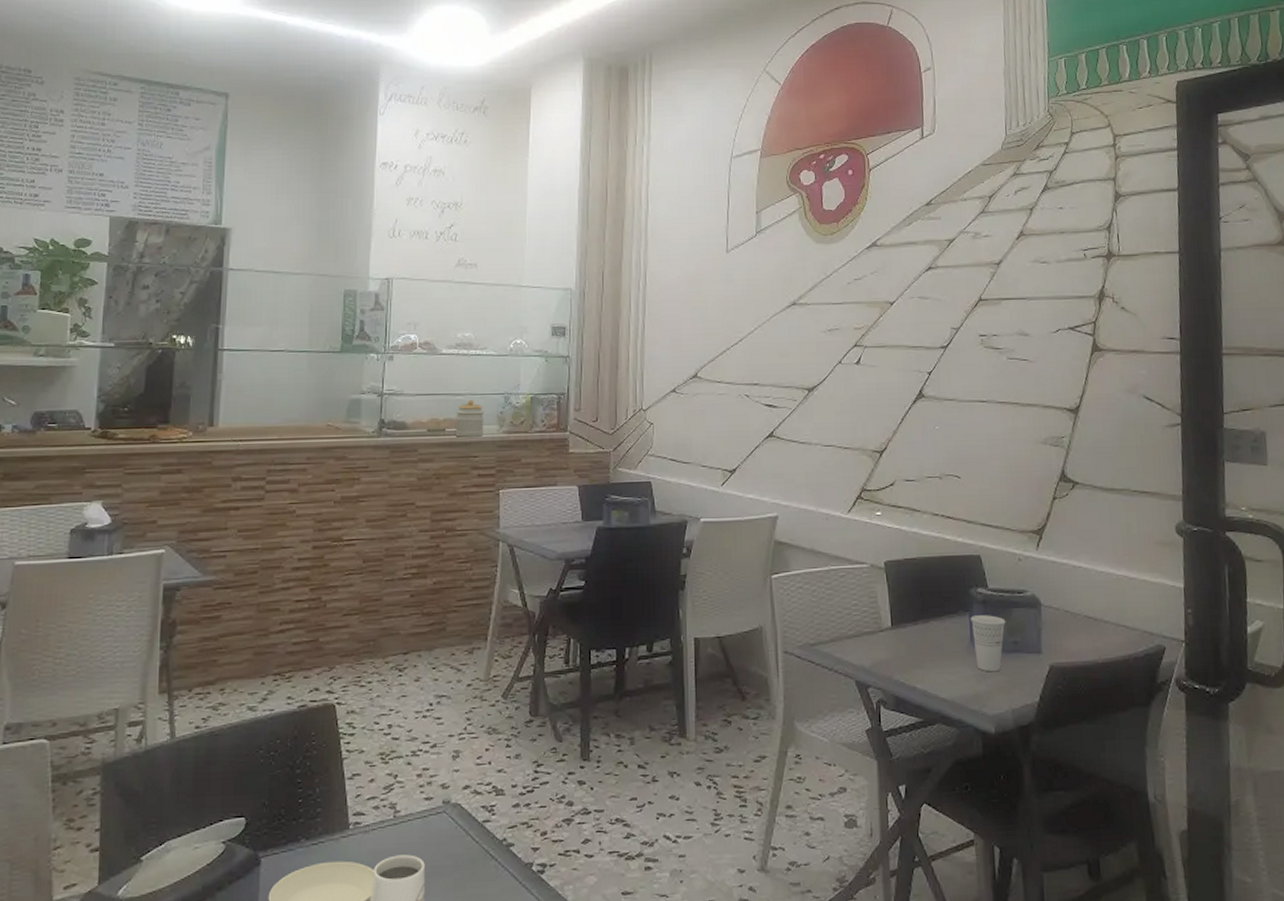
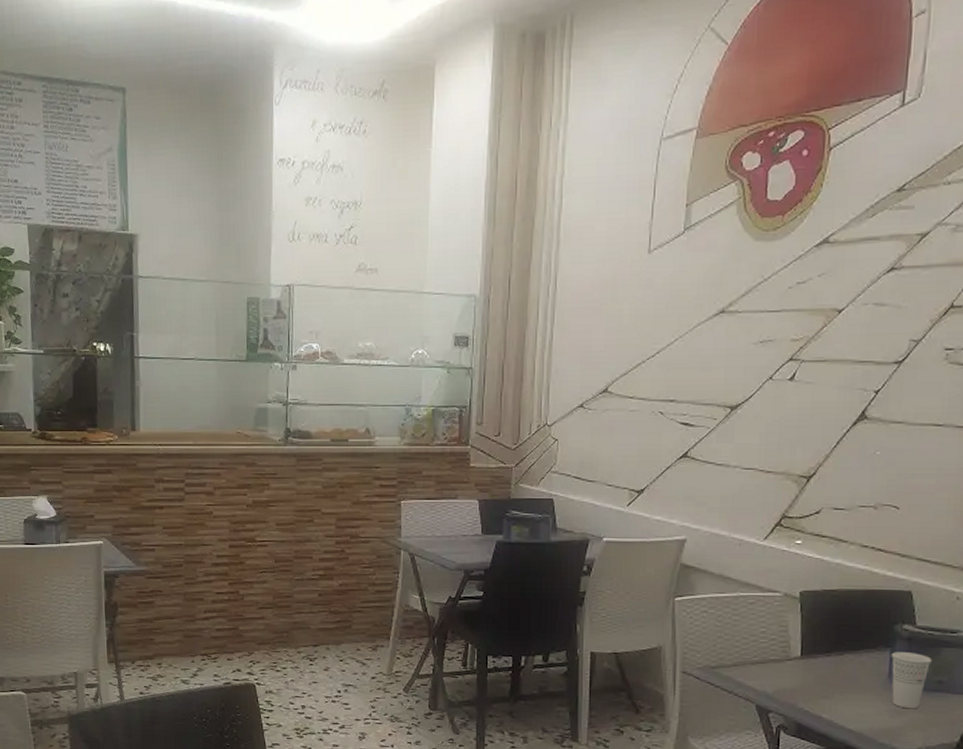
jar: present [455,399,484,438] -> none [357,411,386,449]

